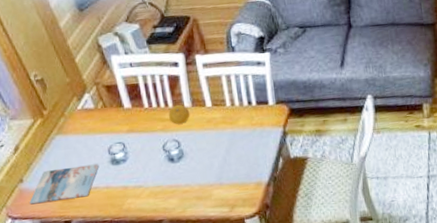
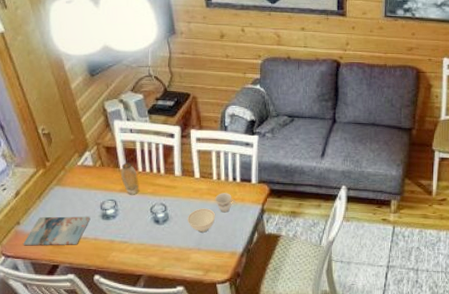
vase: none [125,100,148,134] -> present [121,163,139,195]
fruit: present [169,105,190,124] -> none [160,173,179,190]
bowl: none [203,138,235,166] -> present [187,208,216,233]
teacup: none [231,119,254,141] -> present [215,193,235,213]

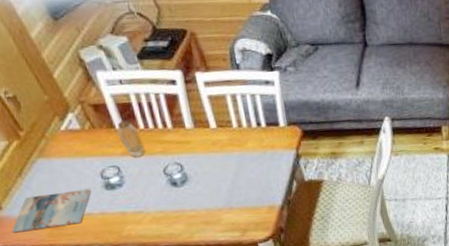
bowl: present [187,208,216,233] -> none [210,161,244,190]
teacup: present [215,193,235,213] -> none [239,141,264,164]

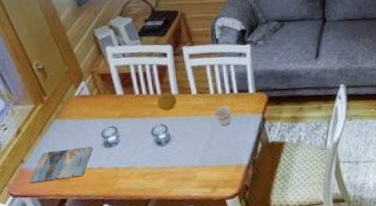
vase: present [117,120,145,157] -> none [118,87,138,119]
fruit: none [168,126,193,147] -> present [157,92,177,110]
teacup: none [239,141,264,164] -> present [214,106,235,126]

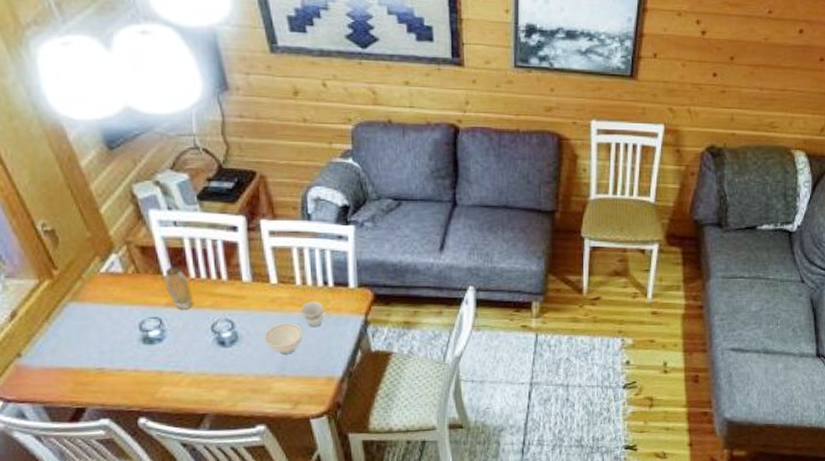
magazine: present [29,146,93,184] -> none [29,341,126,385]
vase: none [118,87,138,119] -> present [165,267,193,310]
fruit: present [157,92,177,110] -> none [221,278,249,301]
bowl: none [189,124,217,149] -> present [263,323,303,355]

